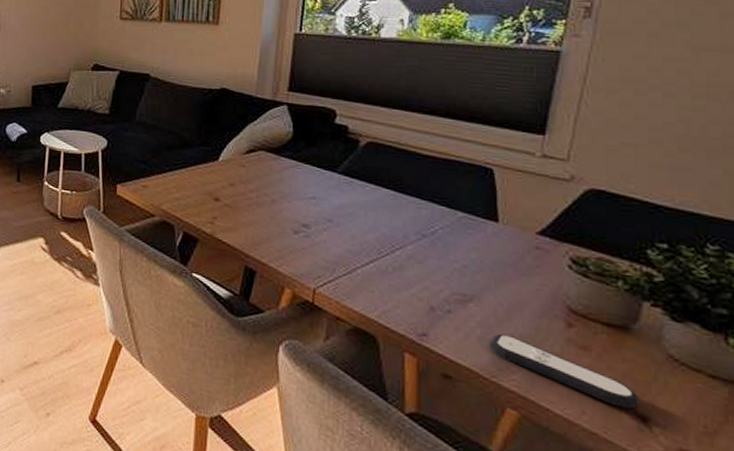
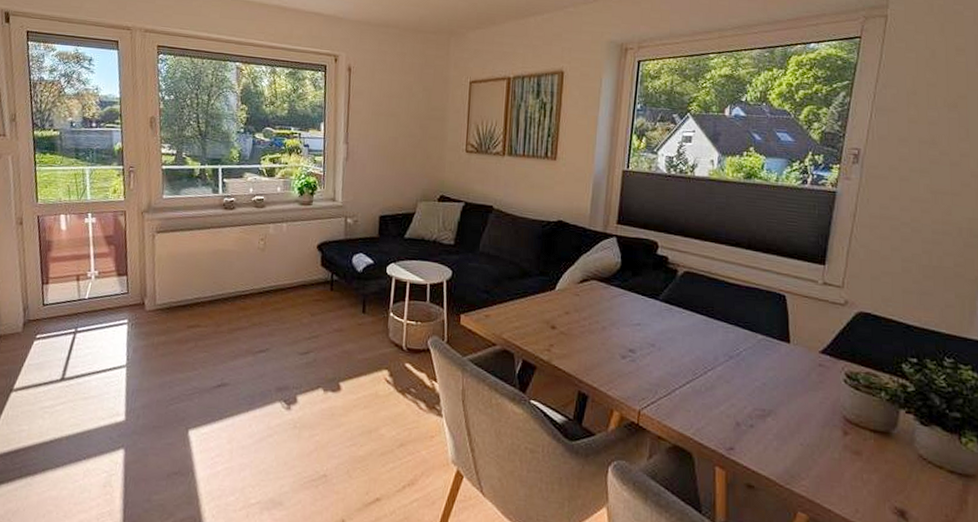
remote control: present [488,333,639,409] -> none [783,443,898,505]

